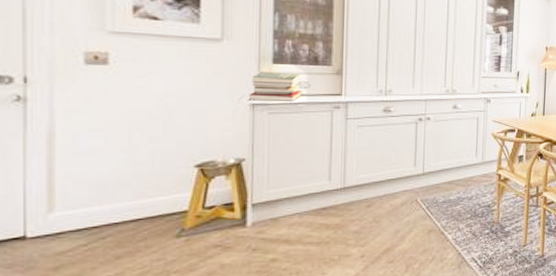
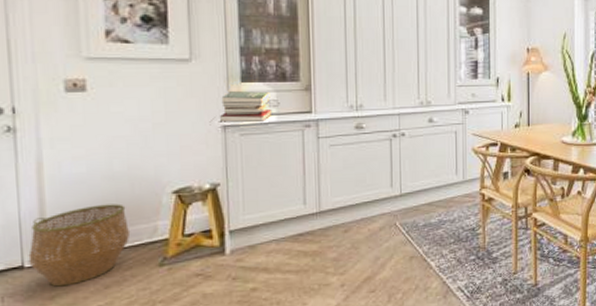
basket: none [32,176,148,258] -> present [28,204,131,287]

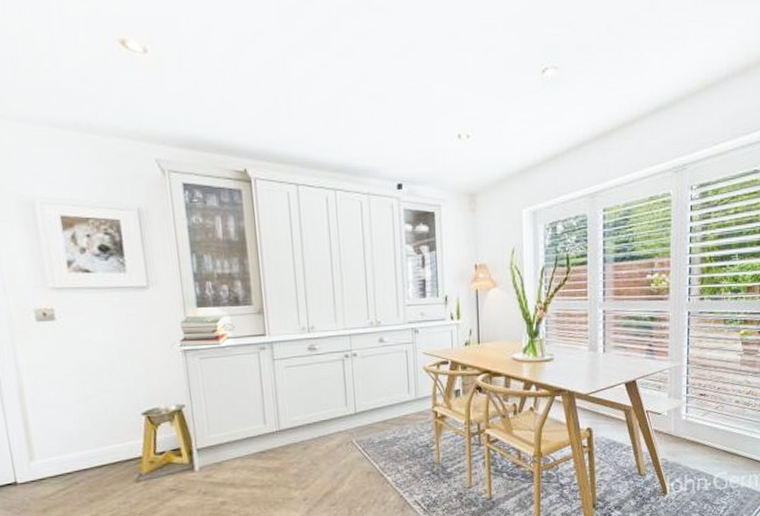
basket: present [28,204,131,287] -> none [19,425,108,501]

